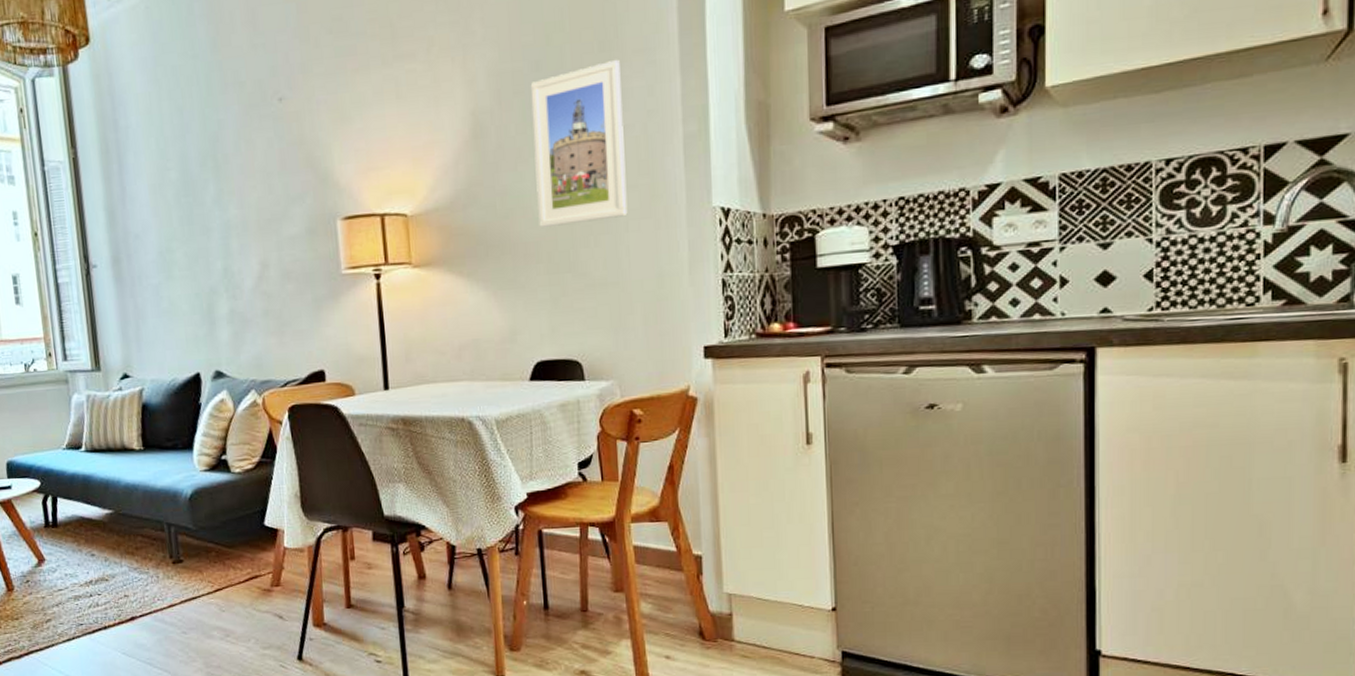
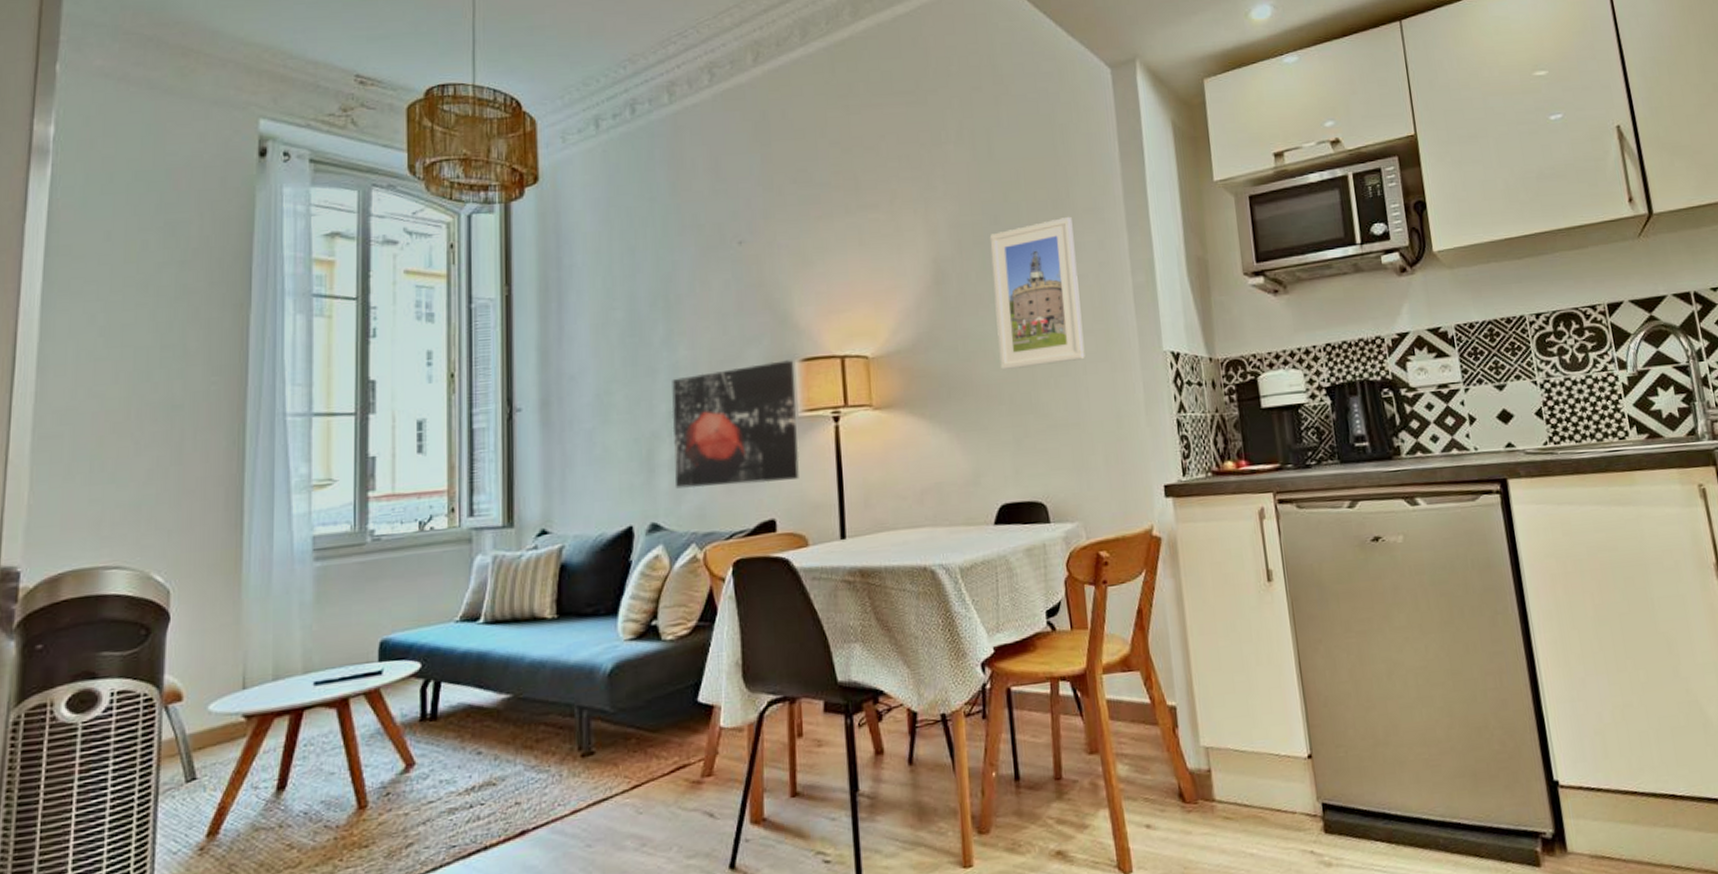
wall art: none [225,218,345,340] -> present [671,360,800,489]

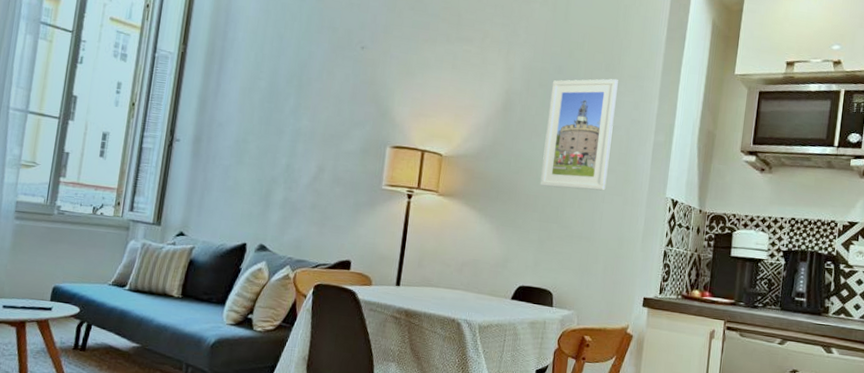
wall art: present [671,360,800,489] -> none [283,141,386,235]

